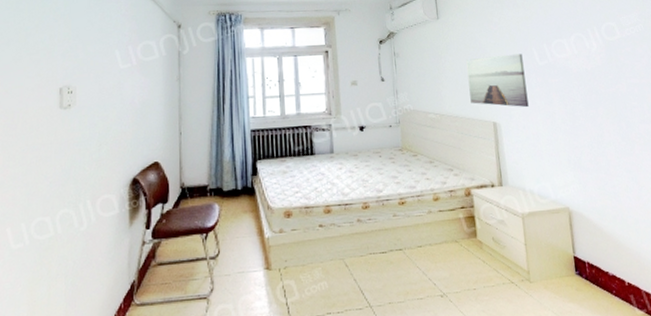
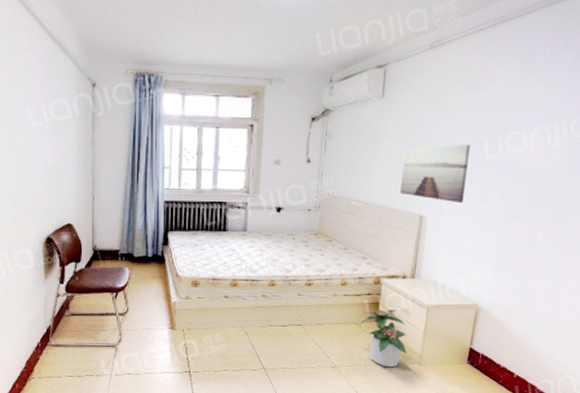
potted plant: none [459,221,514,289] -> present [359,309,407,368]

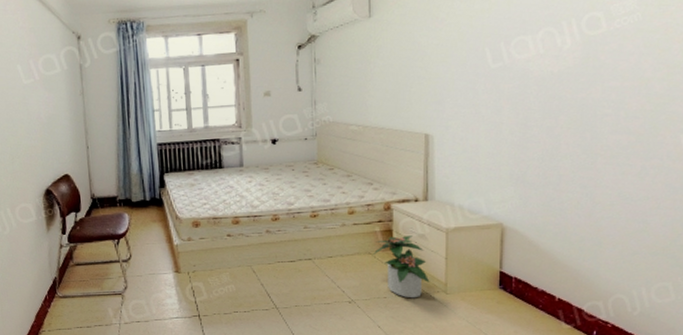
wall art: present [400,144,470,204] -> none [400,55,471,118]

